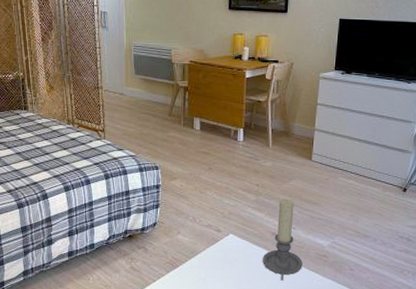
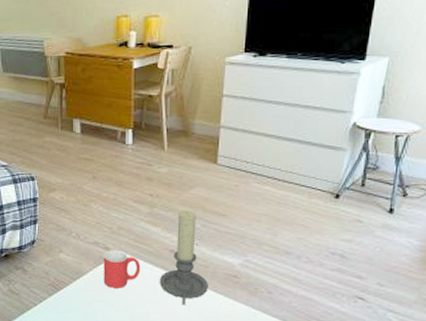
mug: none [215,232,247,266] -> present [103,250,141,288]

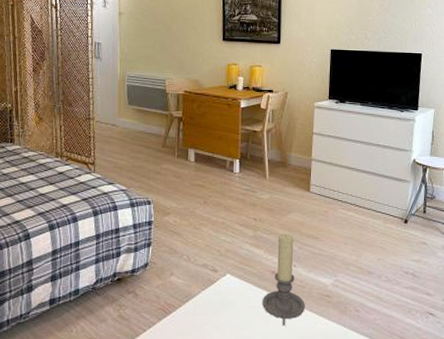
mug: present [103,250,141,288] -> none [211,272,245,311]

